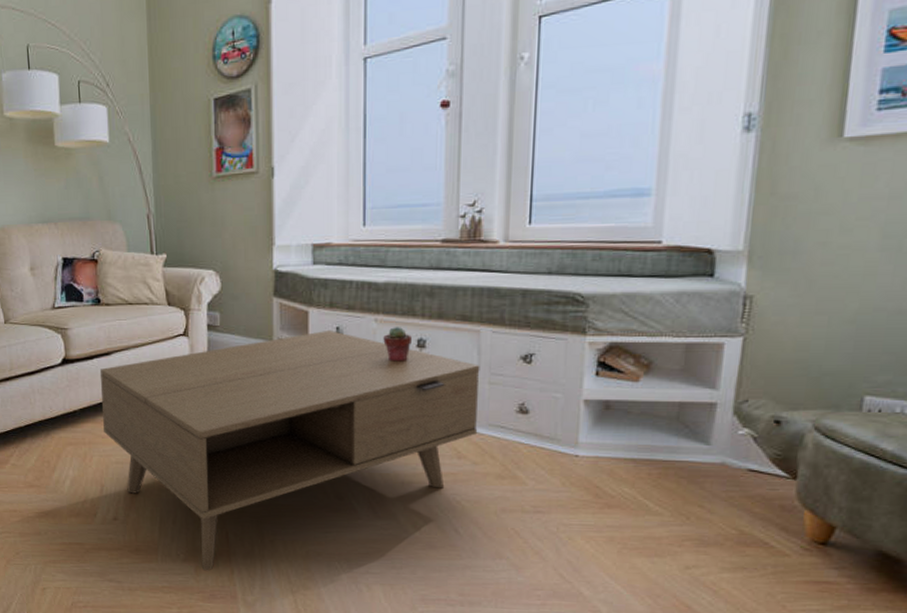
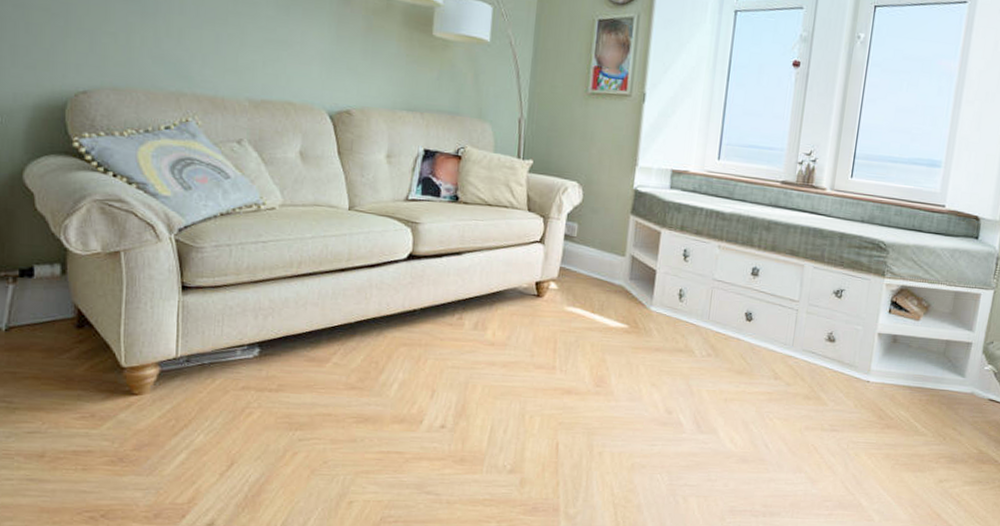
coffee table: present [100,331,480,571] -> none [443,251,801,483]
potted succulent: present [383,327,412,362] -> none [723,254,748,287]

